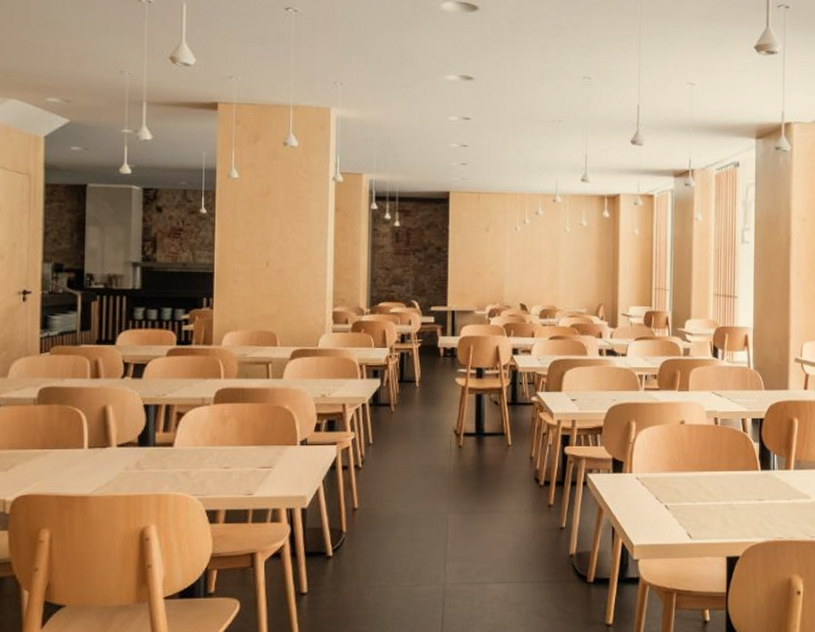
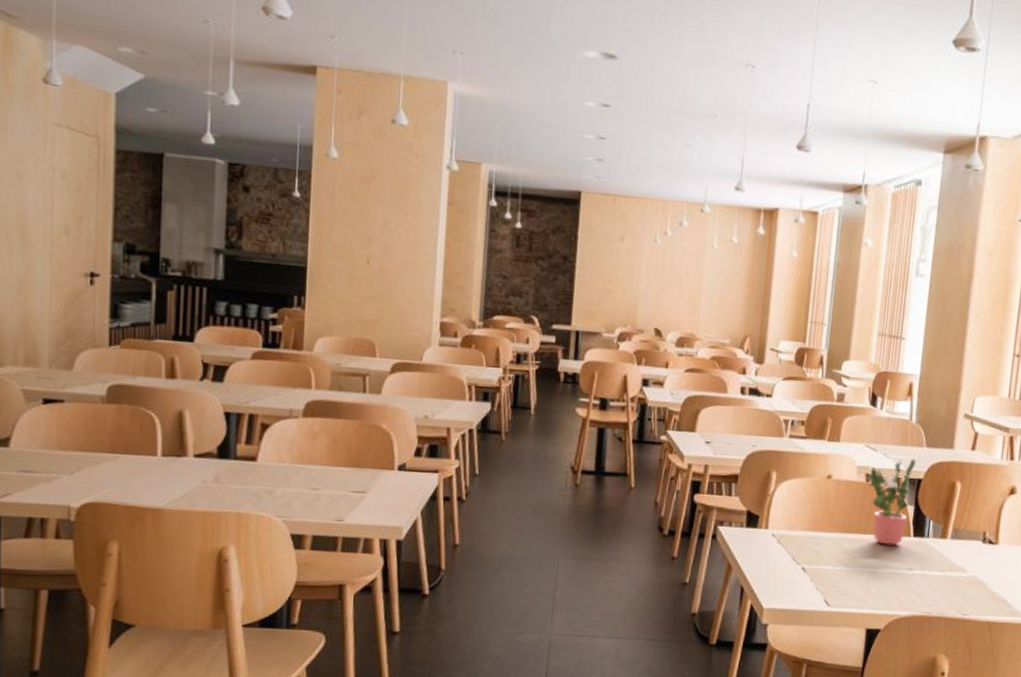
potted plant: none [713,401,757,479] -> present [865,459,917,546]

